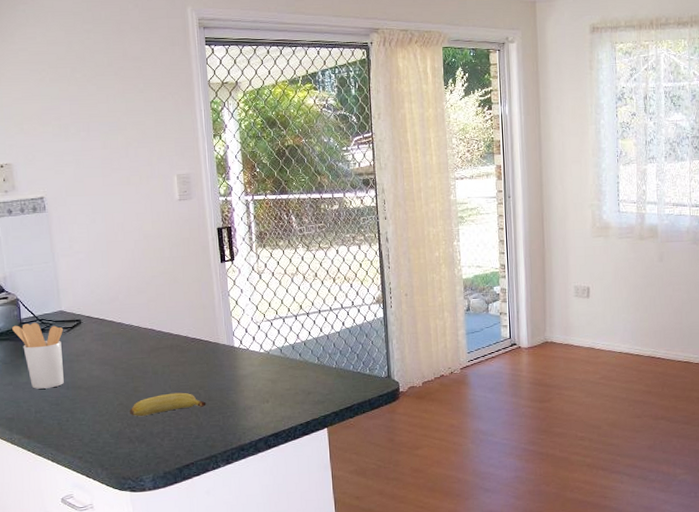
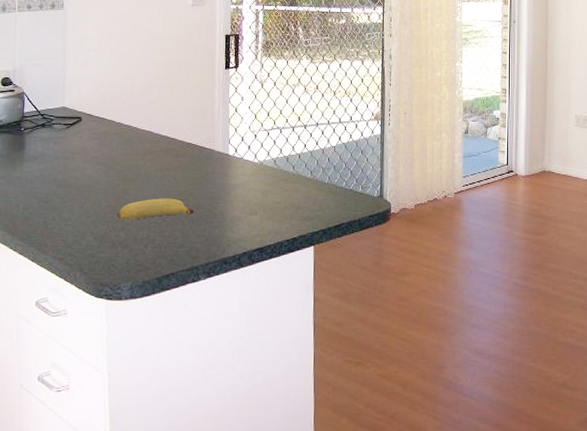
utensil holder: present [12,323,64,389] -> none [14,117,63,185]

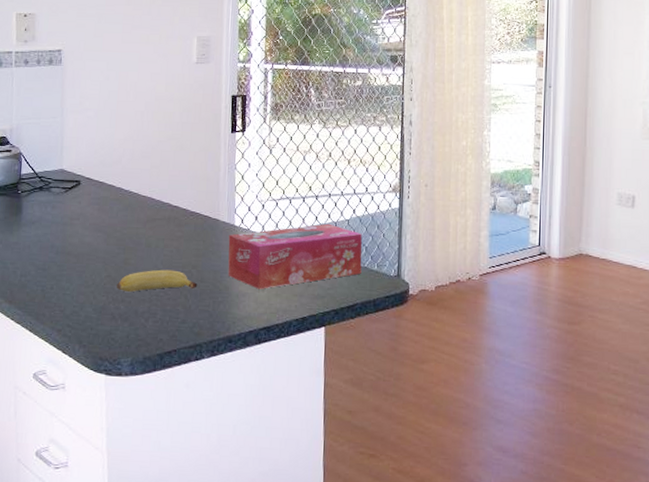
tissue box: none [222,150,348,213] -> present [227,223,363,289]

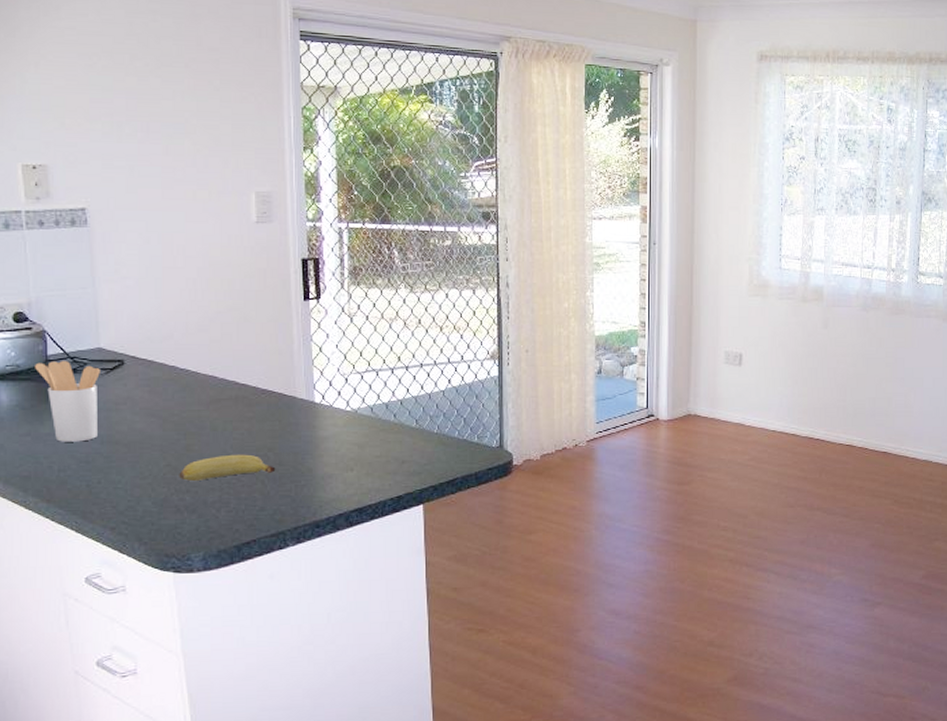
utensil holder: none [11,179,61,251] -> present [35,361,100,442]
tissue box: present [227,223,363,289] -> none [308,395,461,469]

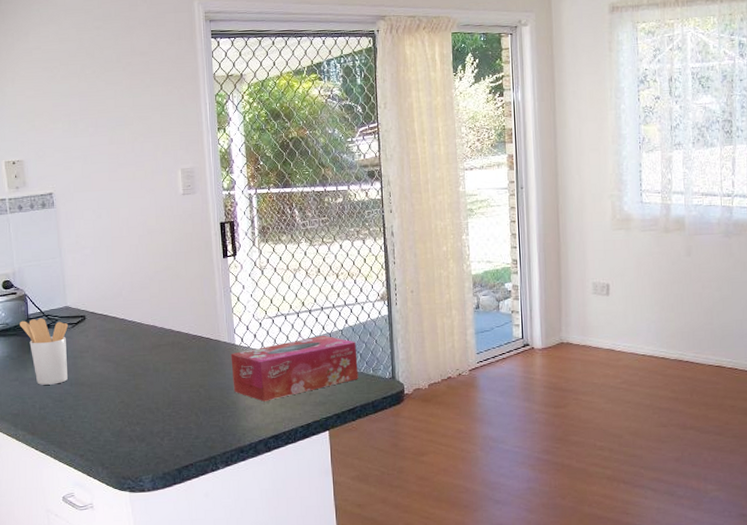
banana: present [179,454,276,481] -> none [131,391,206,415]
tissue box: none [308,395,461,469] -> present [231,335,358,401]

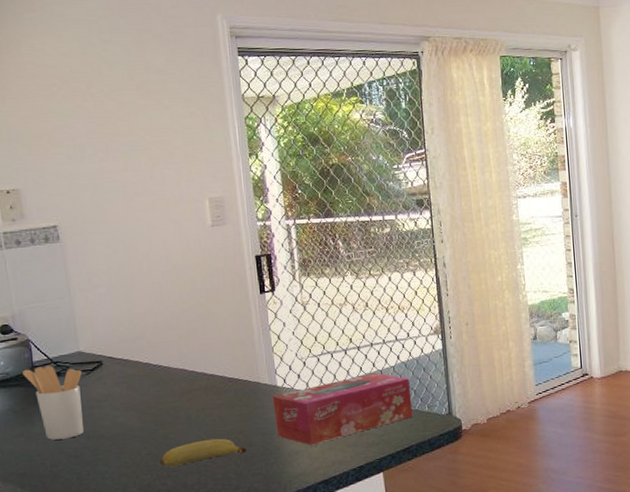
banana: none [131,391,206,415] -> present [160,438,247,467]

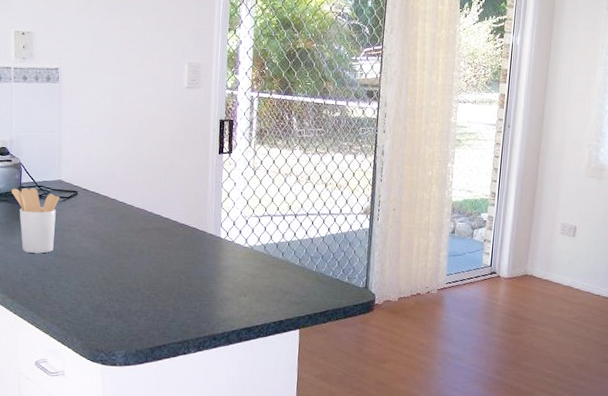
banana: present [160,438,247,467] -> none [112,274,186,293]
tissue box: present [272,372,413,445] -> none [213,239,335,295]

